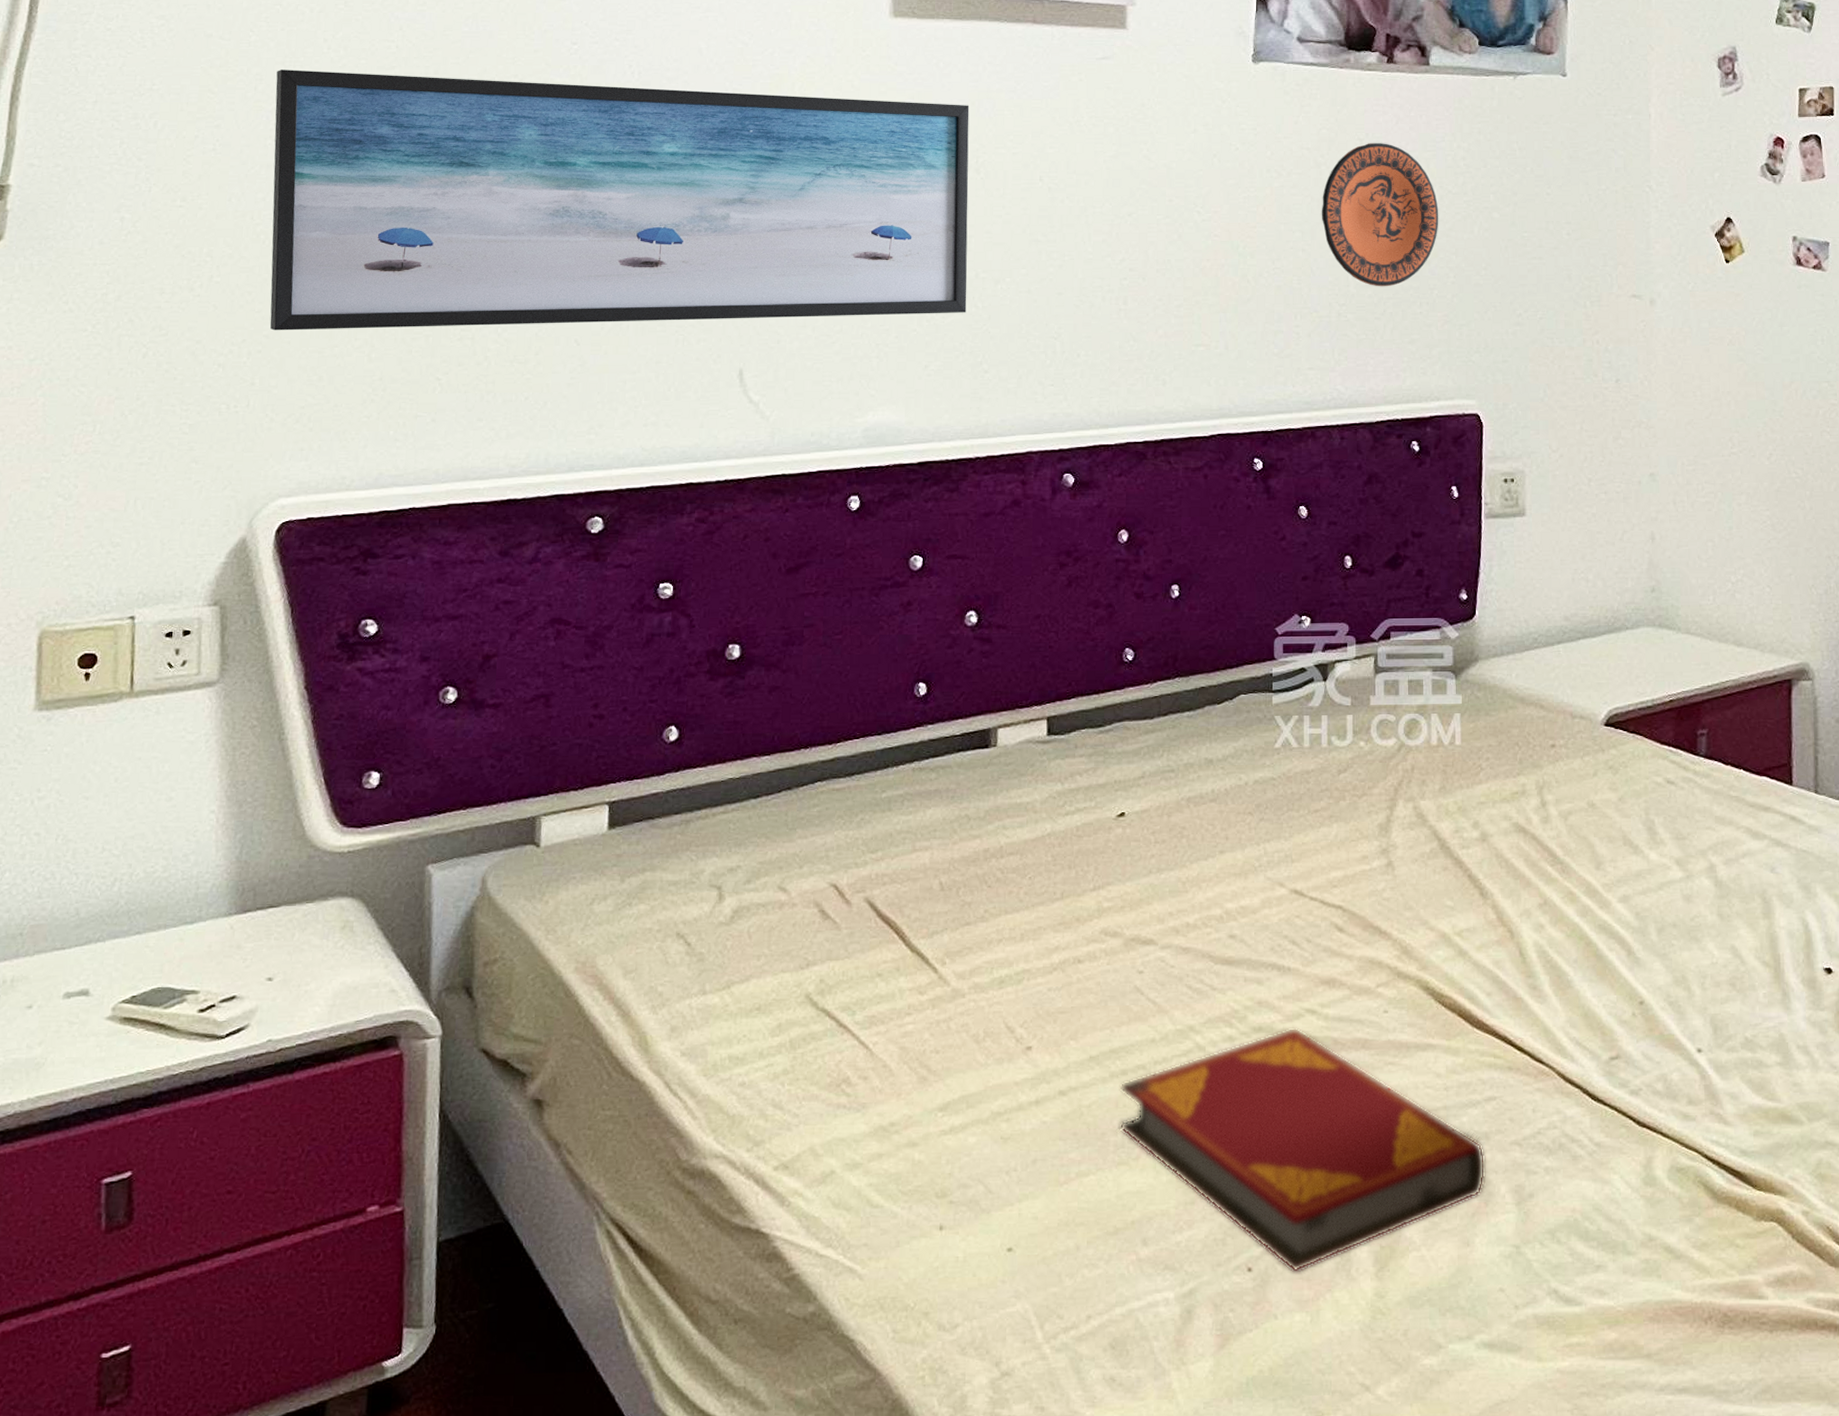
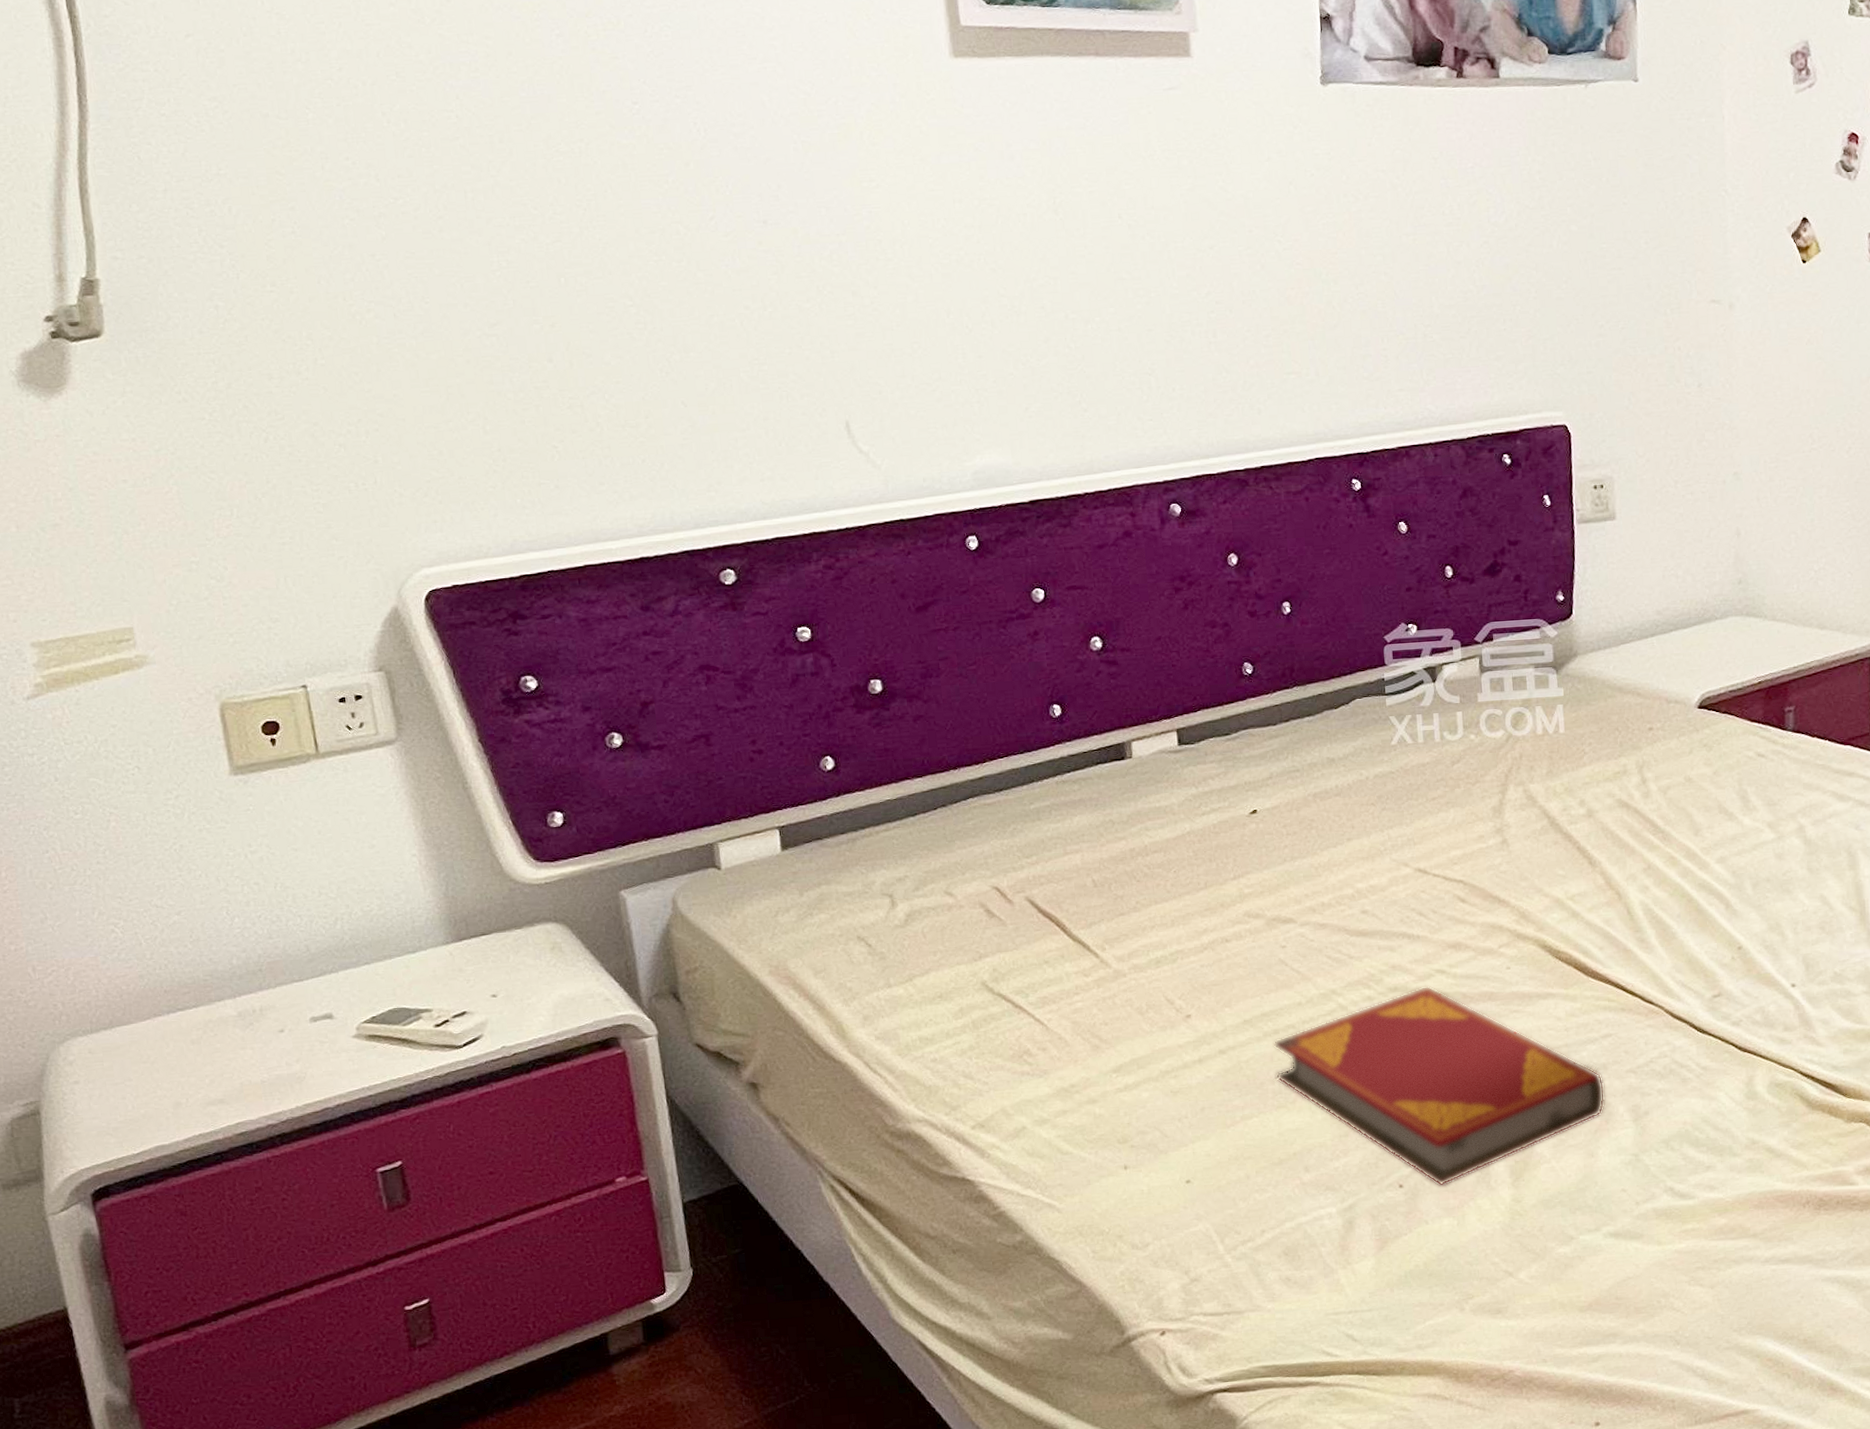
wall art: present [269,69,970,331] -> none [341,144,1060,409]
decorative plate: present [1321,143,1439,287] -> none [1400,160,1518,306]

